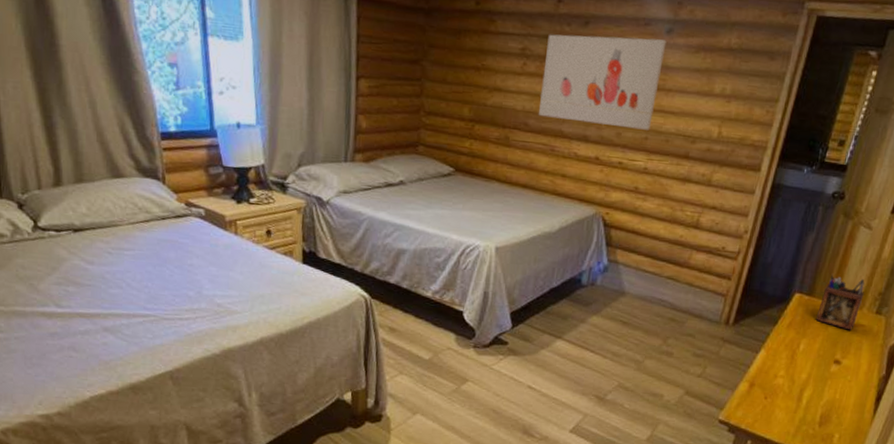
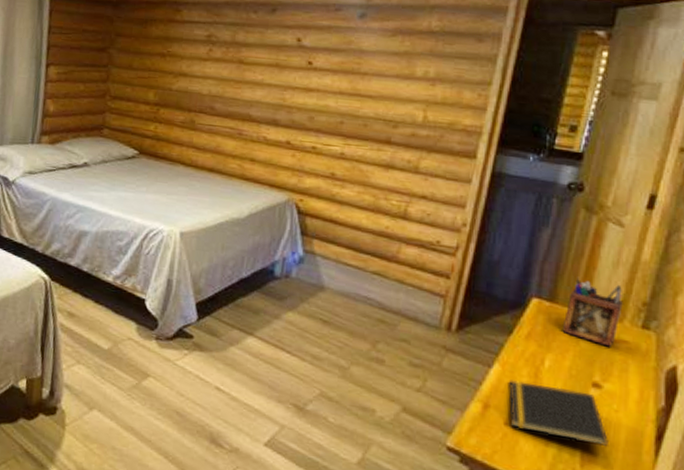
wall art: present [539,34,667,130] -> none [225,21,360,115]
notepad: none [769,362,841,410] -> present [509,380,608,447]

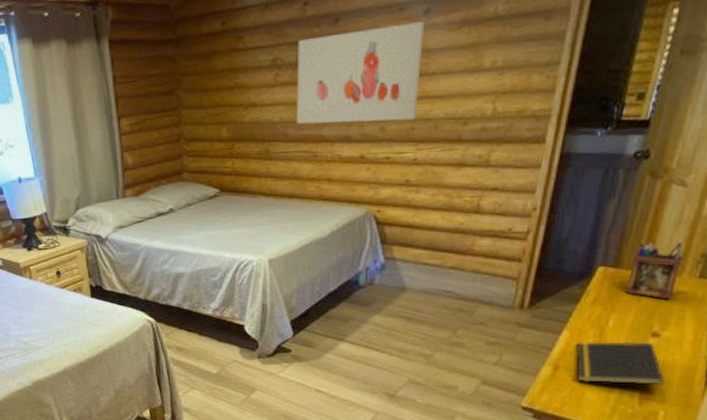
wall art: none [225,21,360,115] -> present [297,22,425,125]

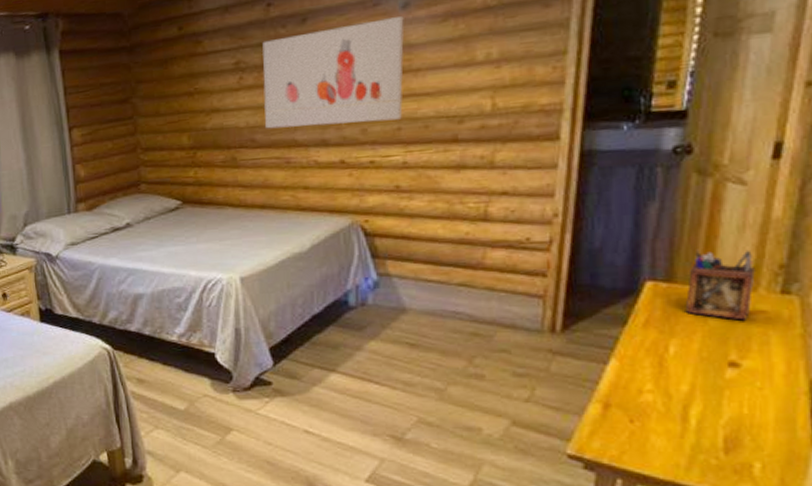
notepad: present [576,341,664,386] -> none [630,373,755,429]

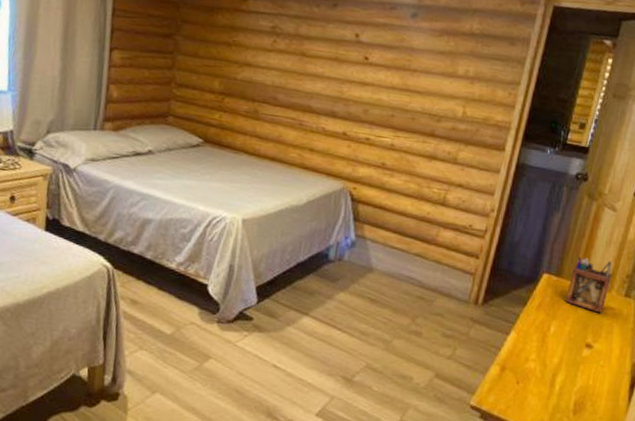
wall art: present [262,16,404,129] -> none [288,14,412,108]

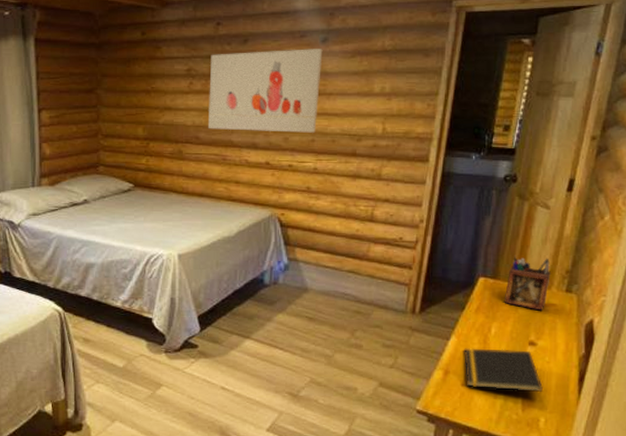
wall art: none [288,14,412,108] -> present [208,49,323,133]
notepad: none [521,345,595,397] -> present [464,348,543,393]

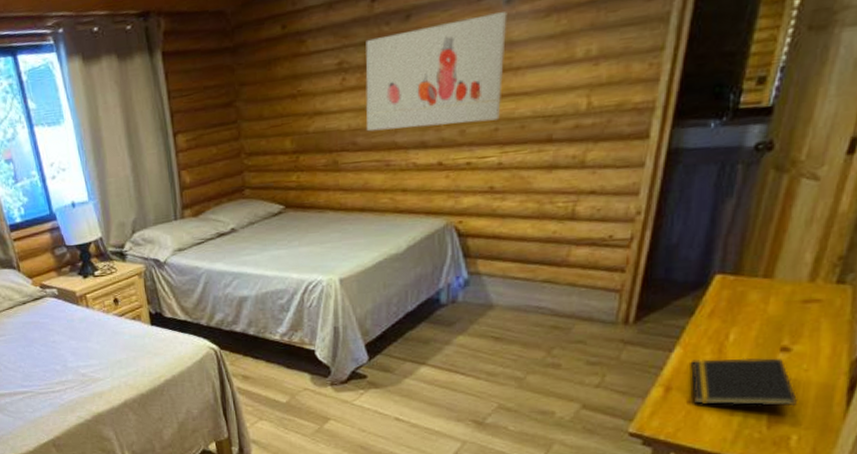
desk organizer: present [504,255,551,311] -> none [748,243,817,309]

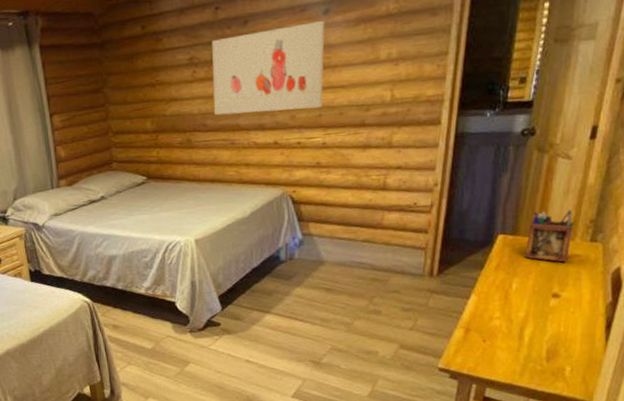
notepad: present [691,358,797,407] -> none [485,303,568,343]
desk organizer: none [748,243,817,309] -> present [525,209,574,263]

